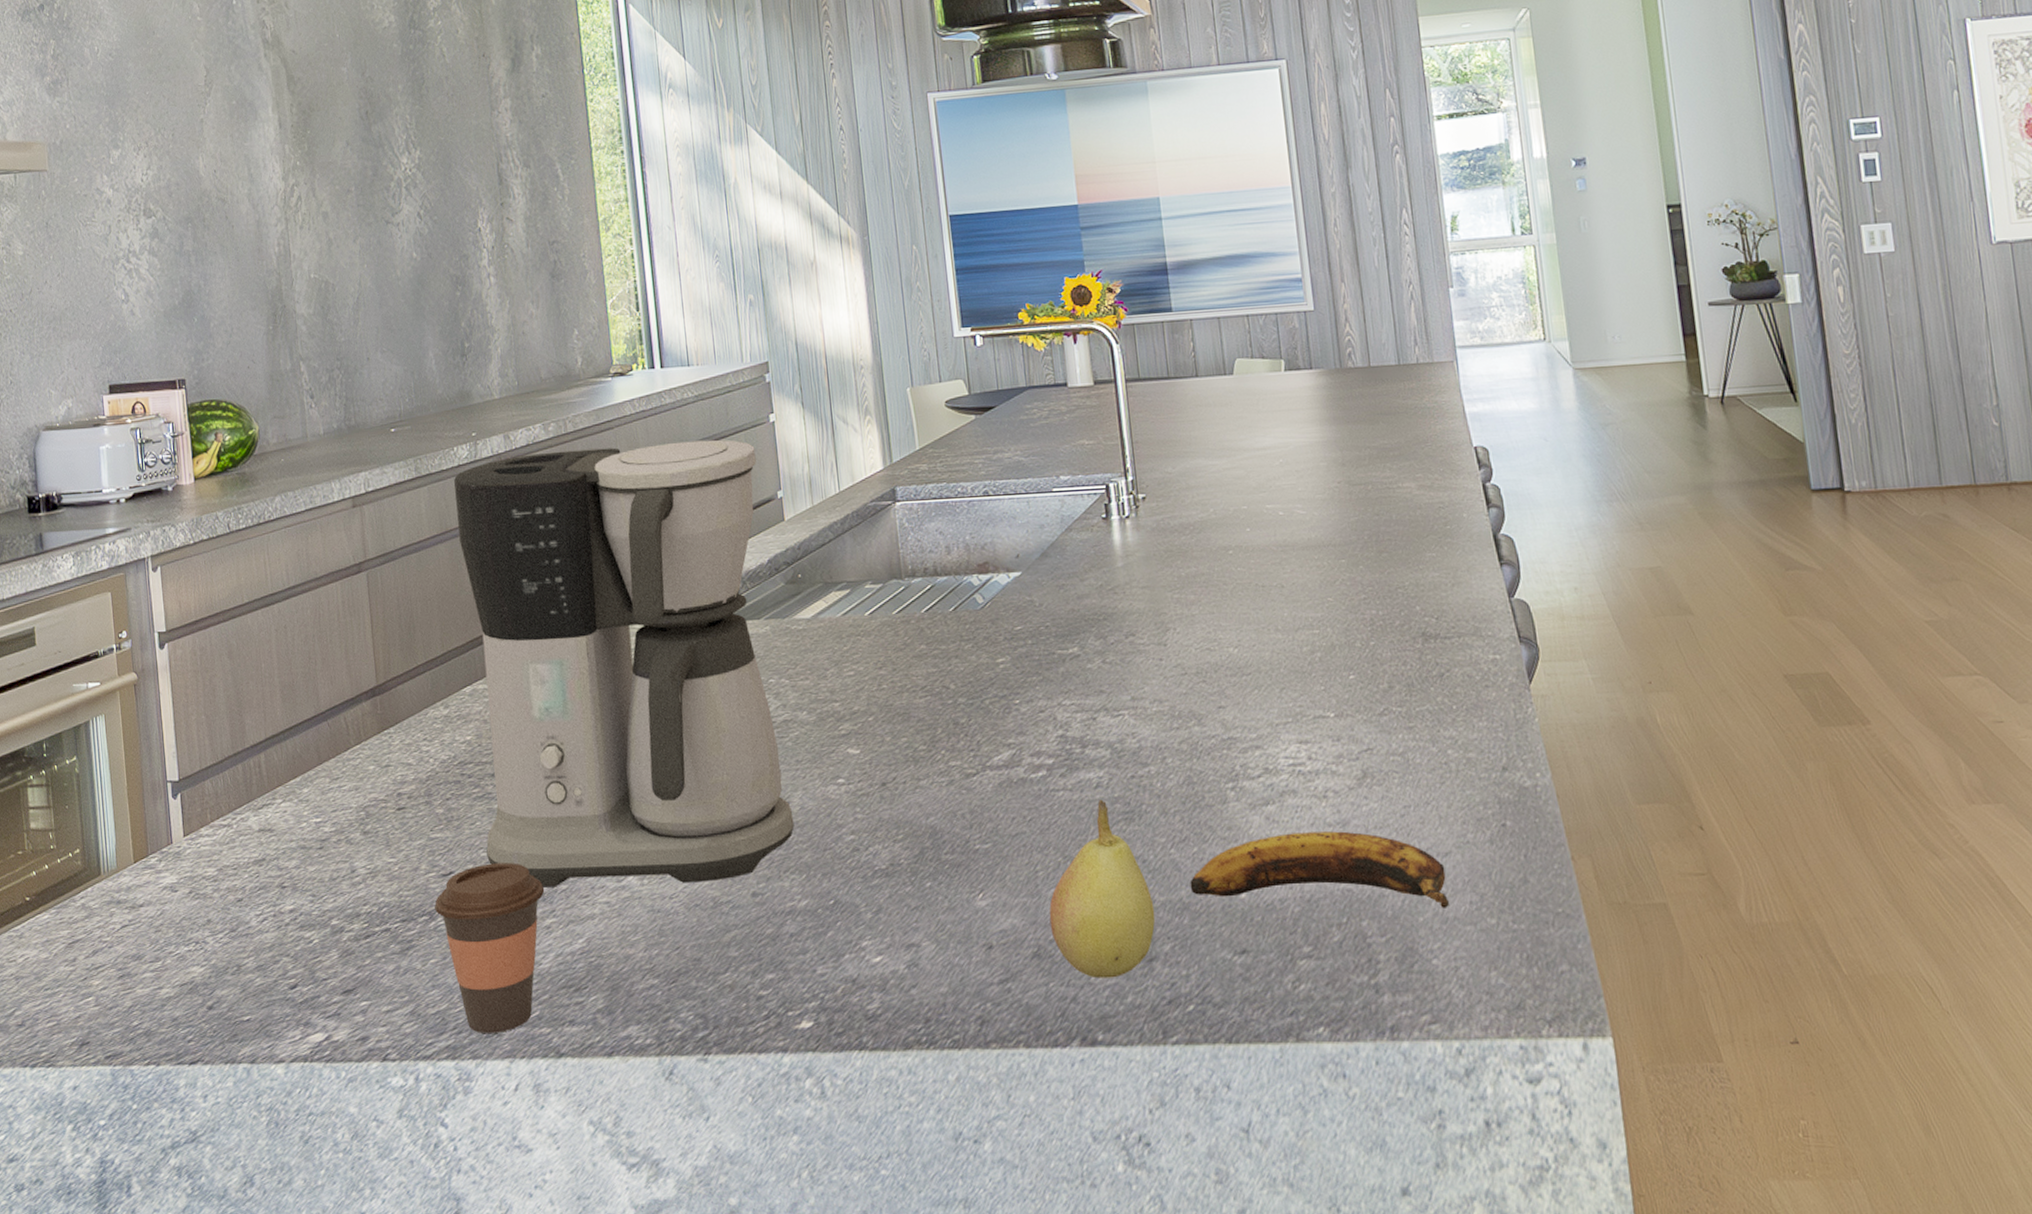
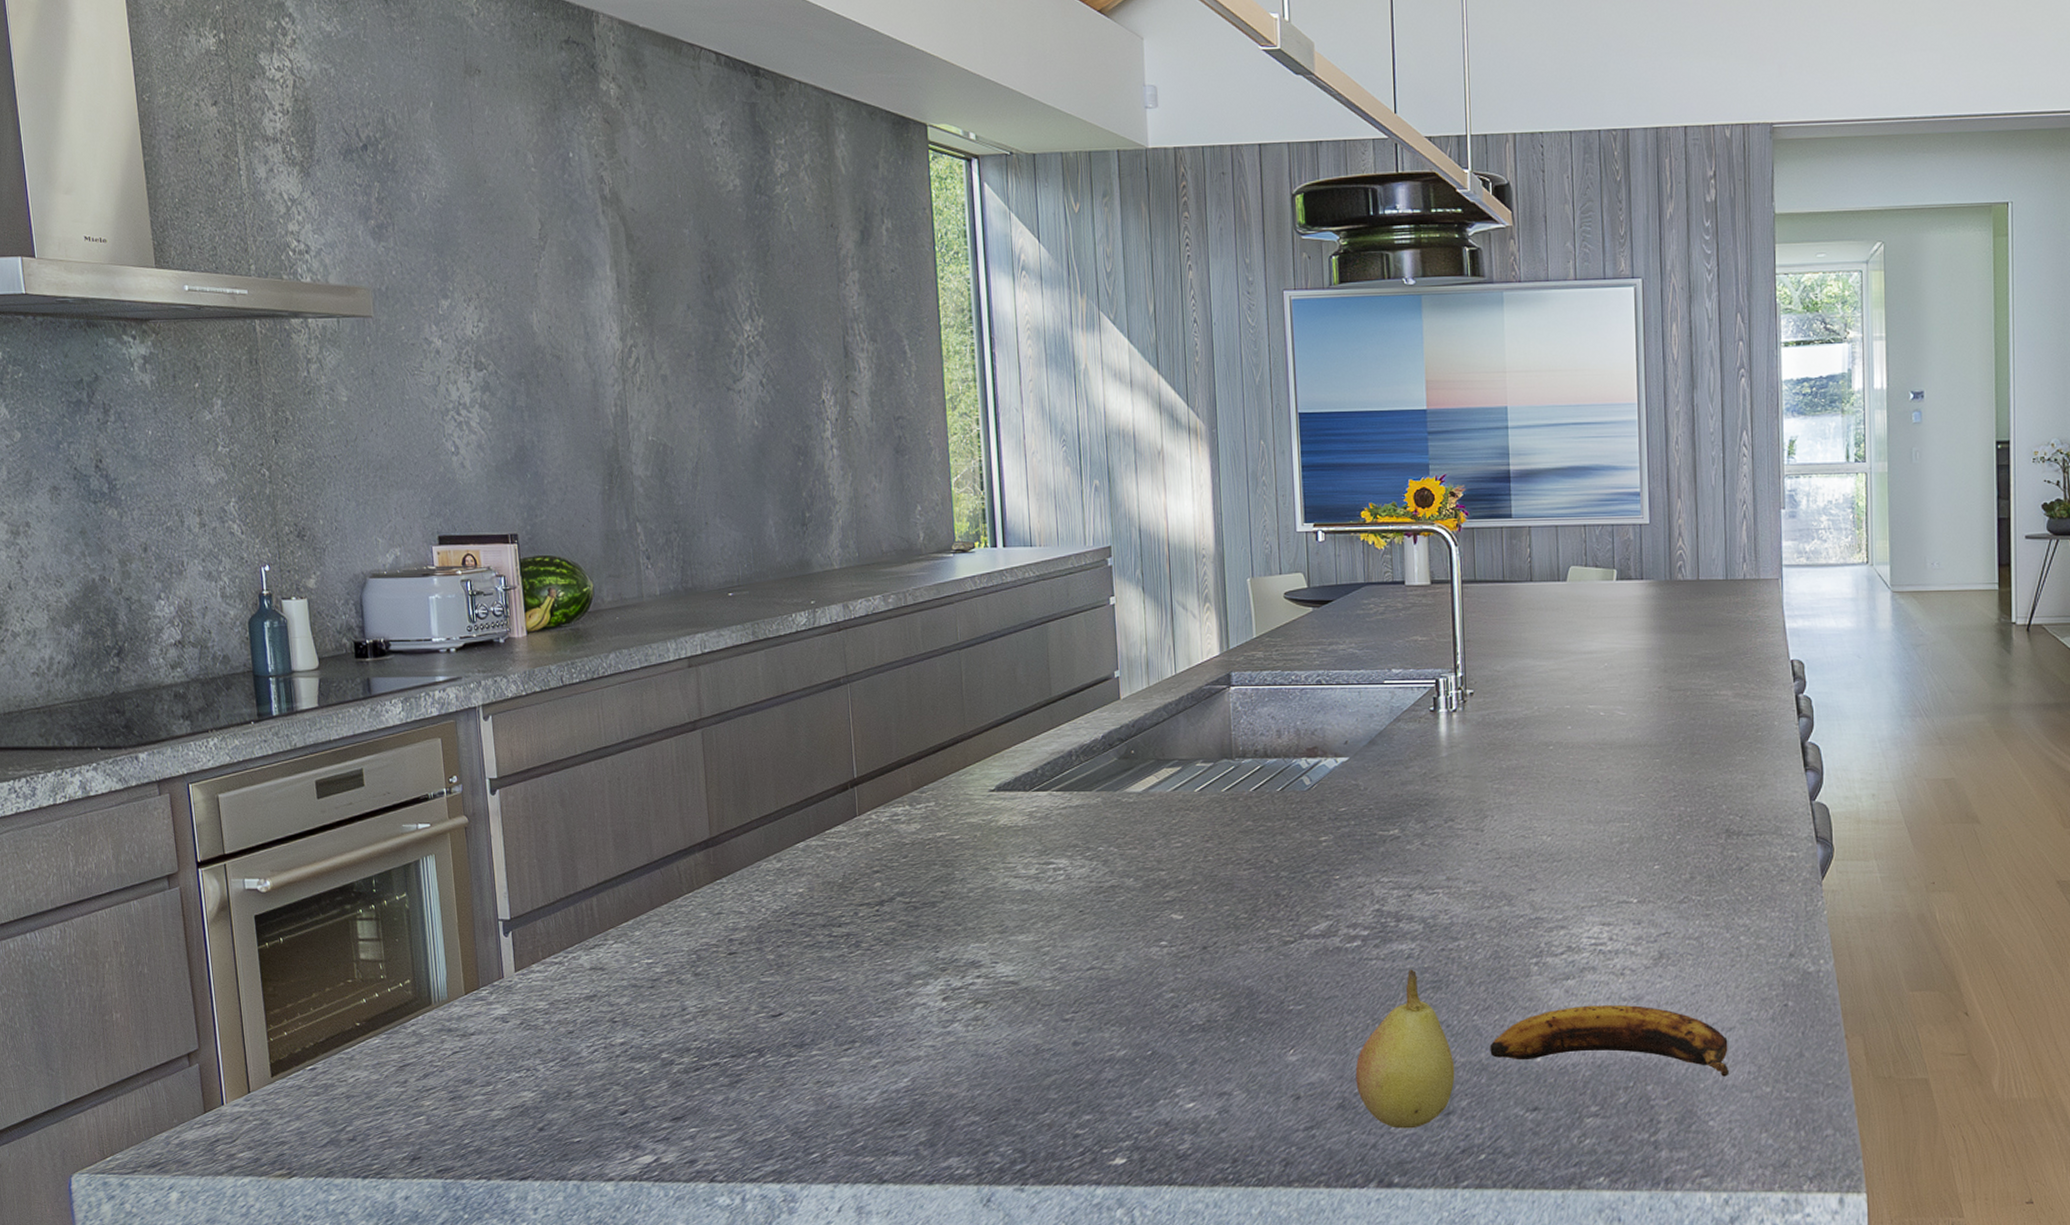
coffee cup: present [435,863,545,1033] -> none [764,1007,872,1160]
coffee maker: present [454,439,795,888] -> none [792,619,1117,1031]

